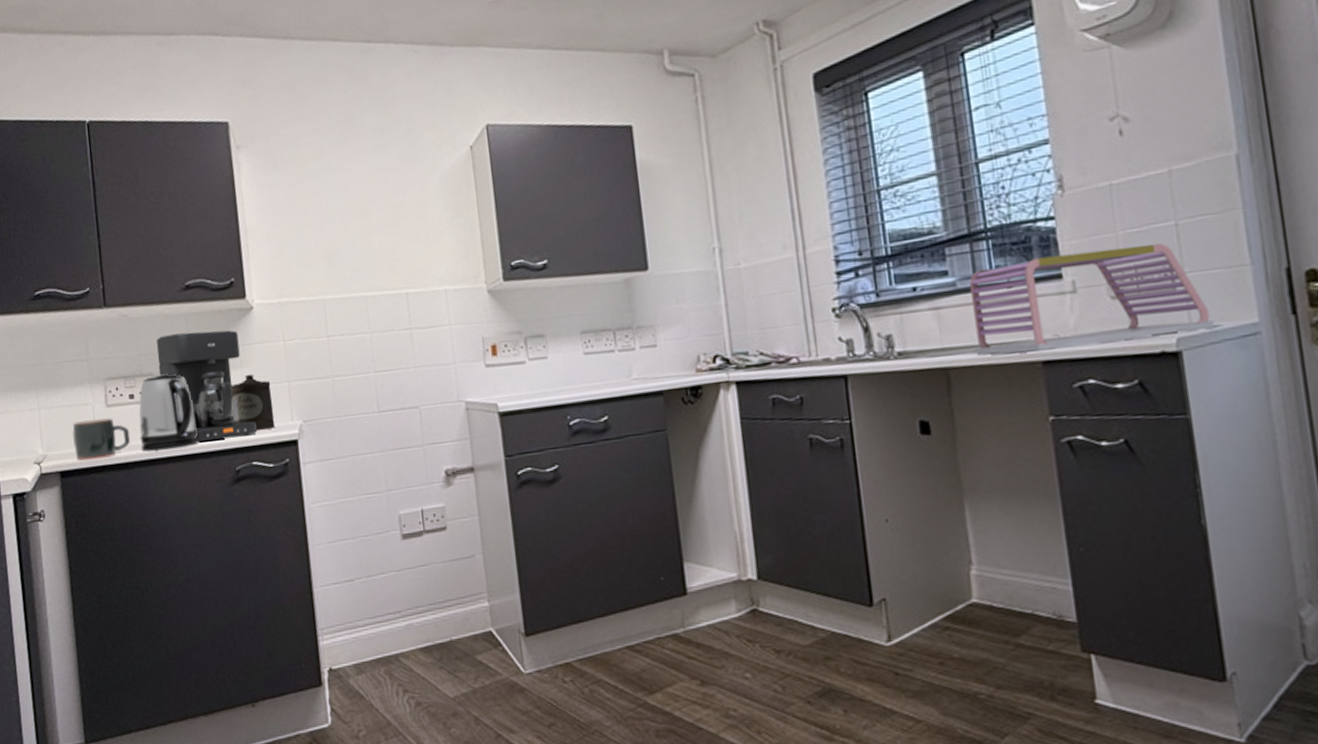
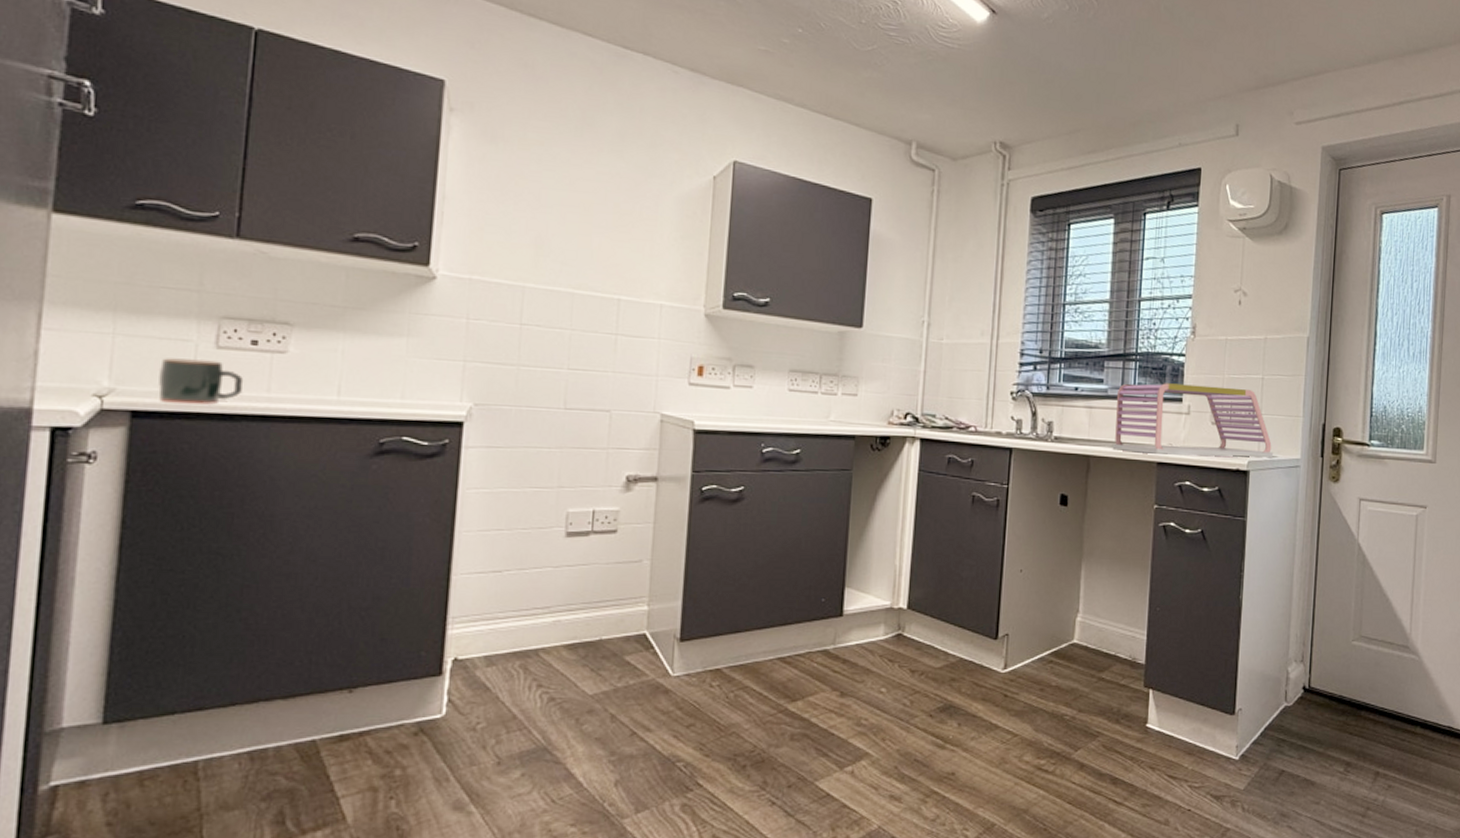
kettle: present [138,373,198,452] -> none [255,325,339,410]
coffee maker: present [156,330,257,443] -> none [298,284,415,409]
canister: present [231,374,275,432] -> none [389,345,442,406]

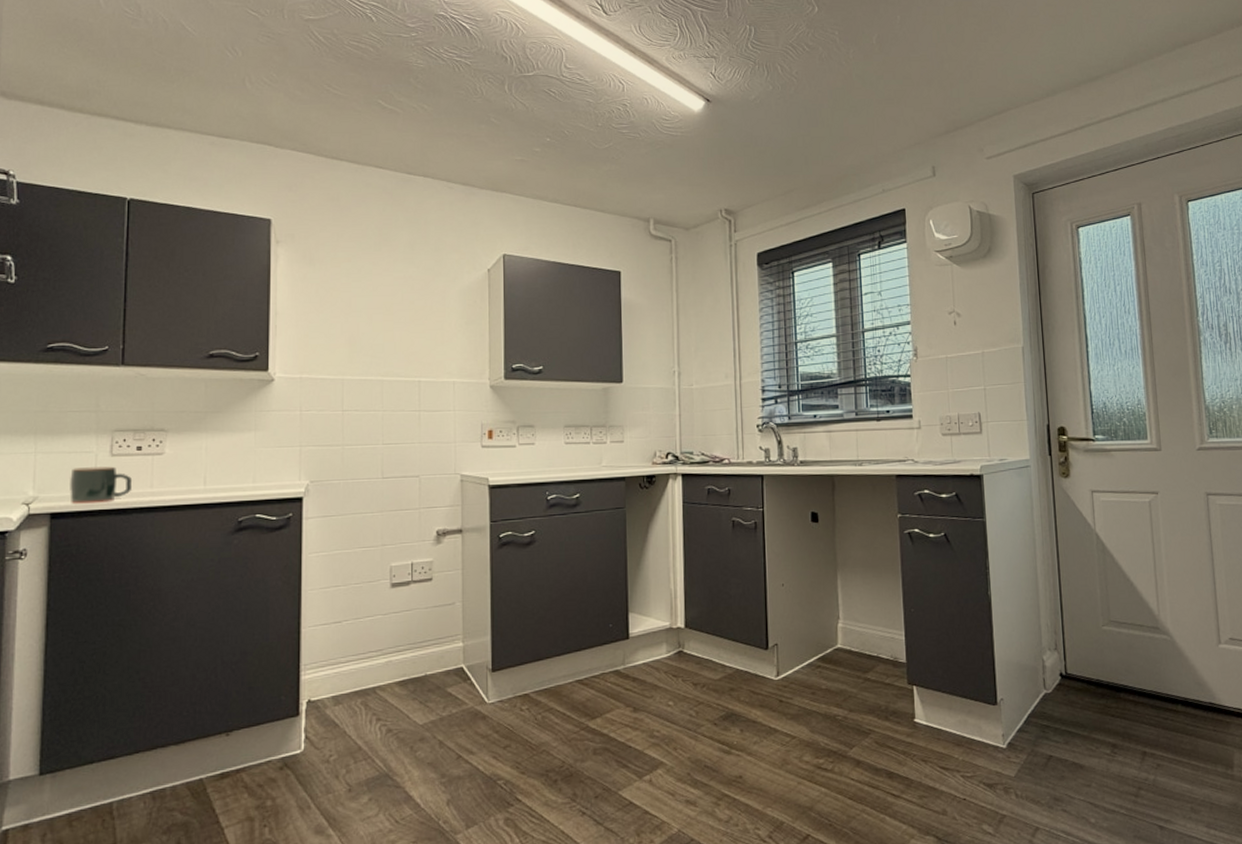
dish rack: present [1112,383,1274,458] -> none [852,400,1004,469]

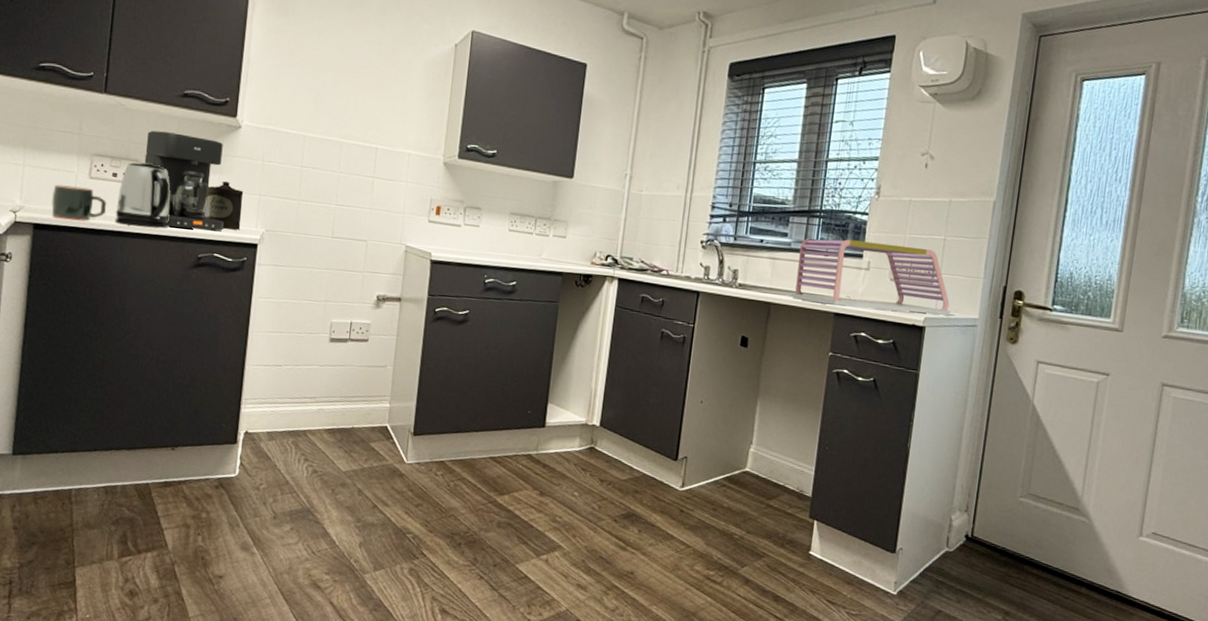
kettle: none [142,430,204,500] -> present [114,162,171,229]
coffee maker: none [171,395,264,494] -> present [144,130,224,231]
canister: none [243,437,283,488] -> present [205,181,244,230]
dish rack: none [852,400,1004,469] -> present [792,238,951,316]

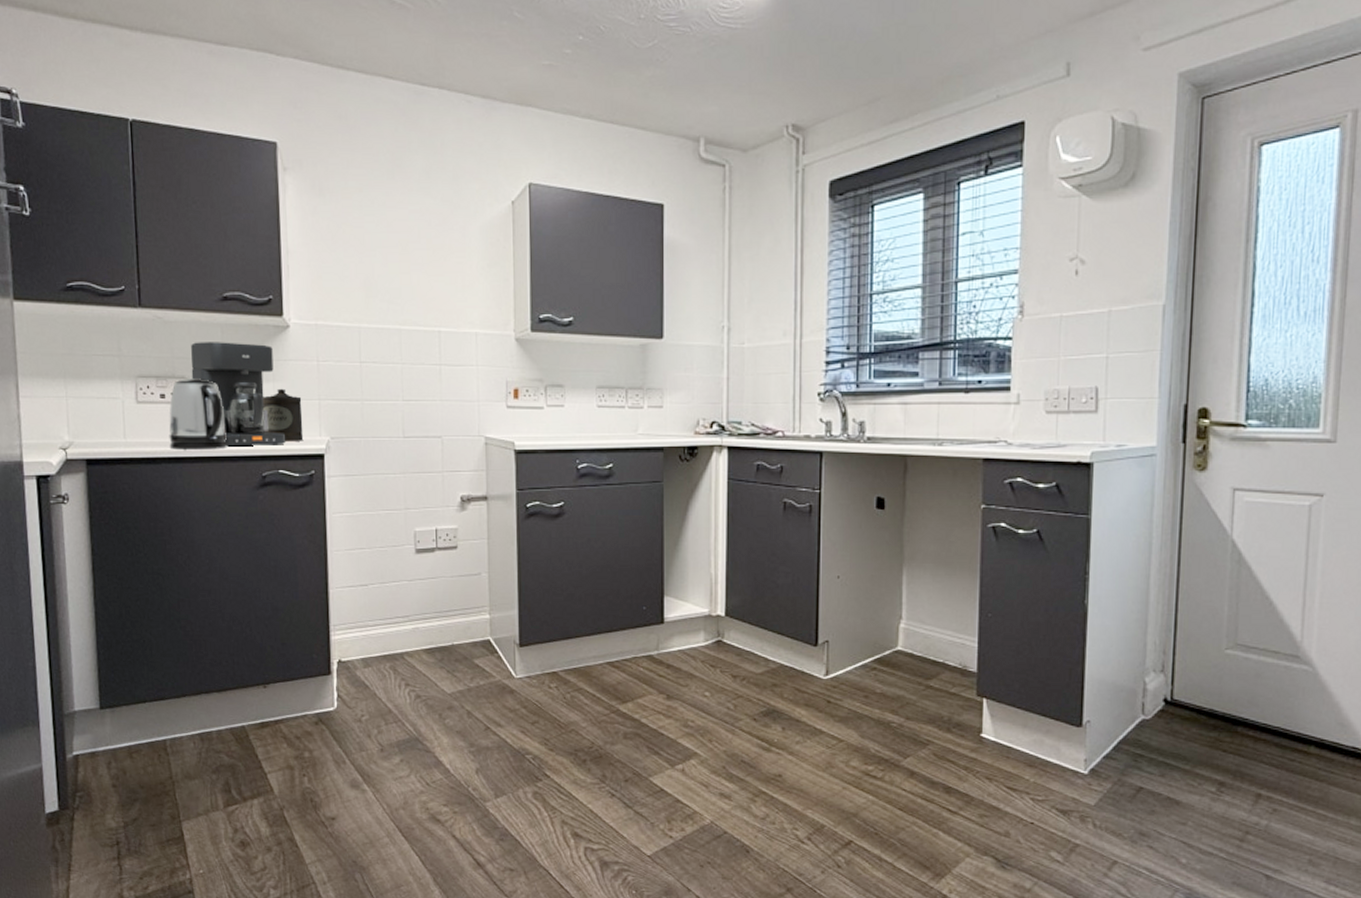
mug: present [51,184,107,222] -> none [100,414,159,452]
dish rack: present [792,238,951,316] -> none [931,370,1123,451]

